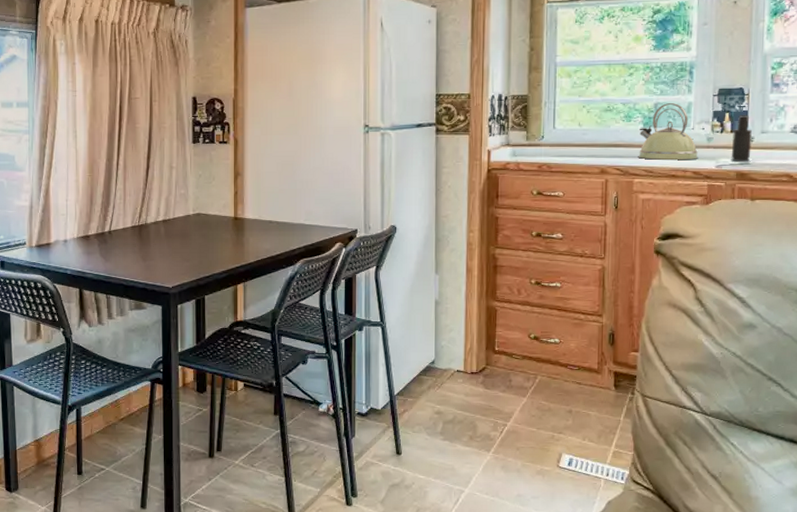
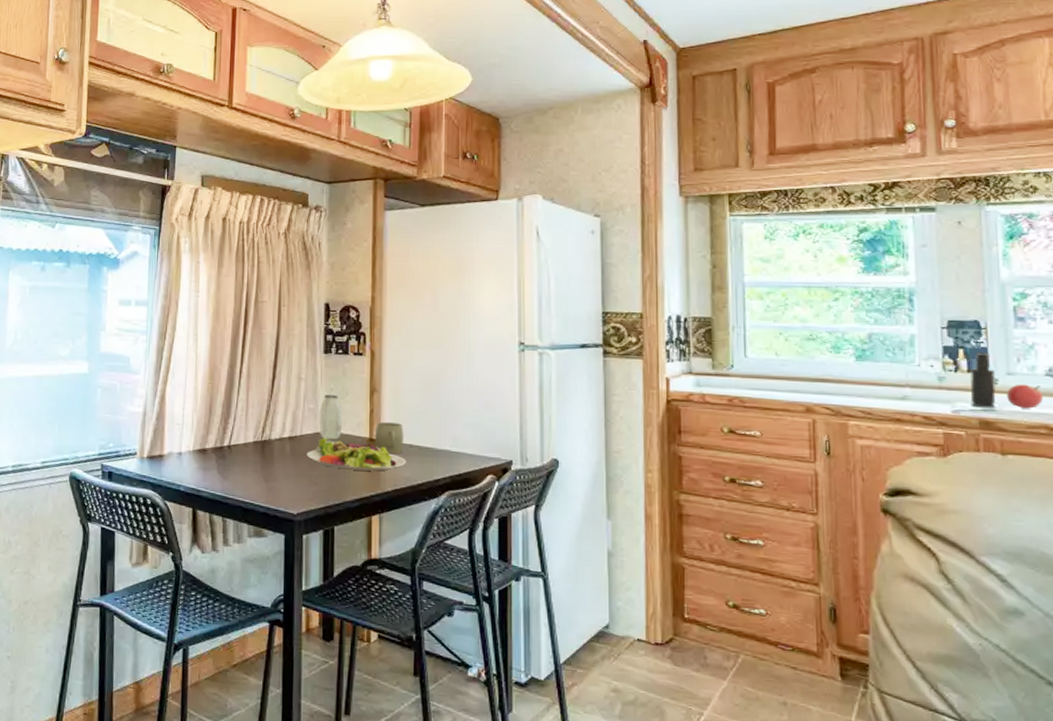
salad plate: none [179,219,266,246] -> present [307,438,406,471]
vase: none [189,181,210,225] -> present [319,395,343,445]
mug: none [238,201,264,230] -> present [374,421,404,455]
kettle: present [638,103,699,161] -> none [850,334,929,403]
fruit: none [759,140,787,161] -> present [1007,384,1043,409]

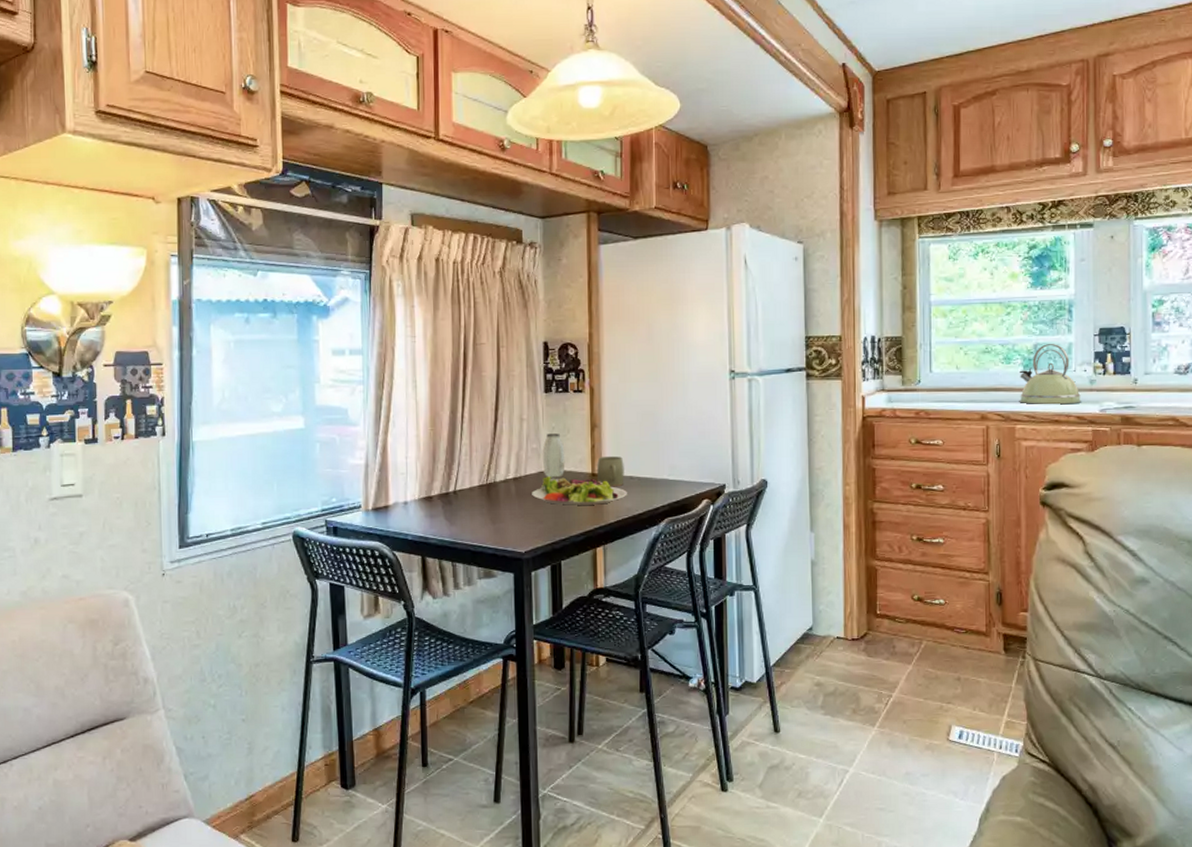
kettle: none [850,334,929,403] -> present [1019,344,1082,405]
soap dispenser: present [970,352,996,409] -> none [1115,356,1135,406]
fruit: present [1007,384,1043,409] -> none [1144,382,1172,404]

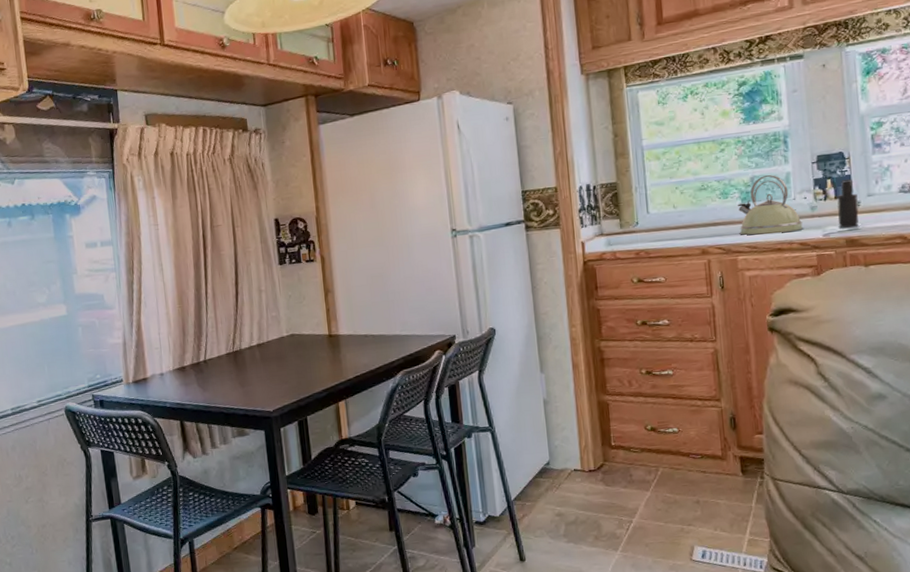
salad plate: present [532,476,627,505] -> none [275,340,363,366]
vase: present [542,433,565,482] -> none [281,301,304,345]
mug: present [596,455,624,487] -> none [332,317,360,346]
soap dispenser: none [1115,356,1135,406] -> present [837,179,859,229]

